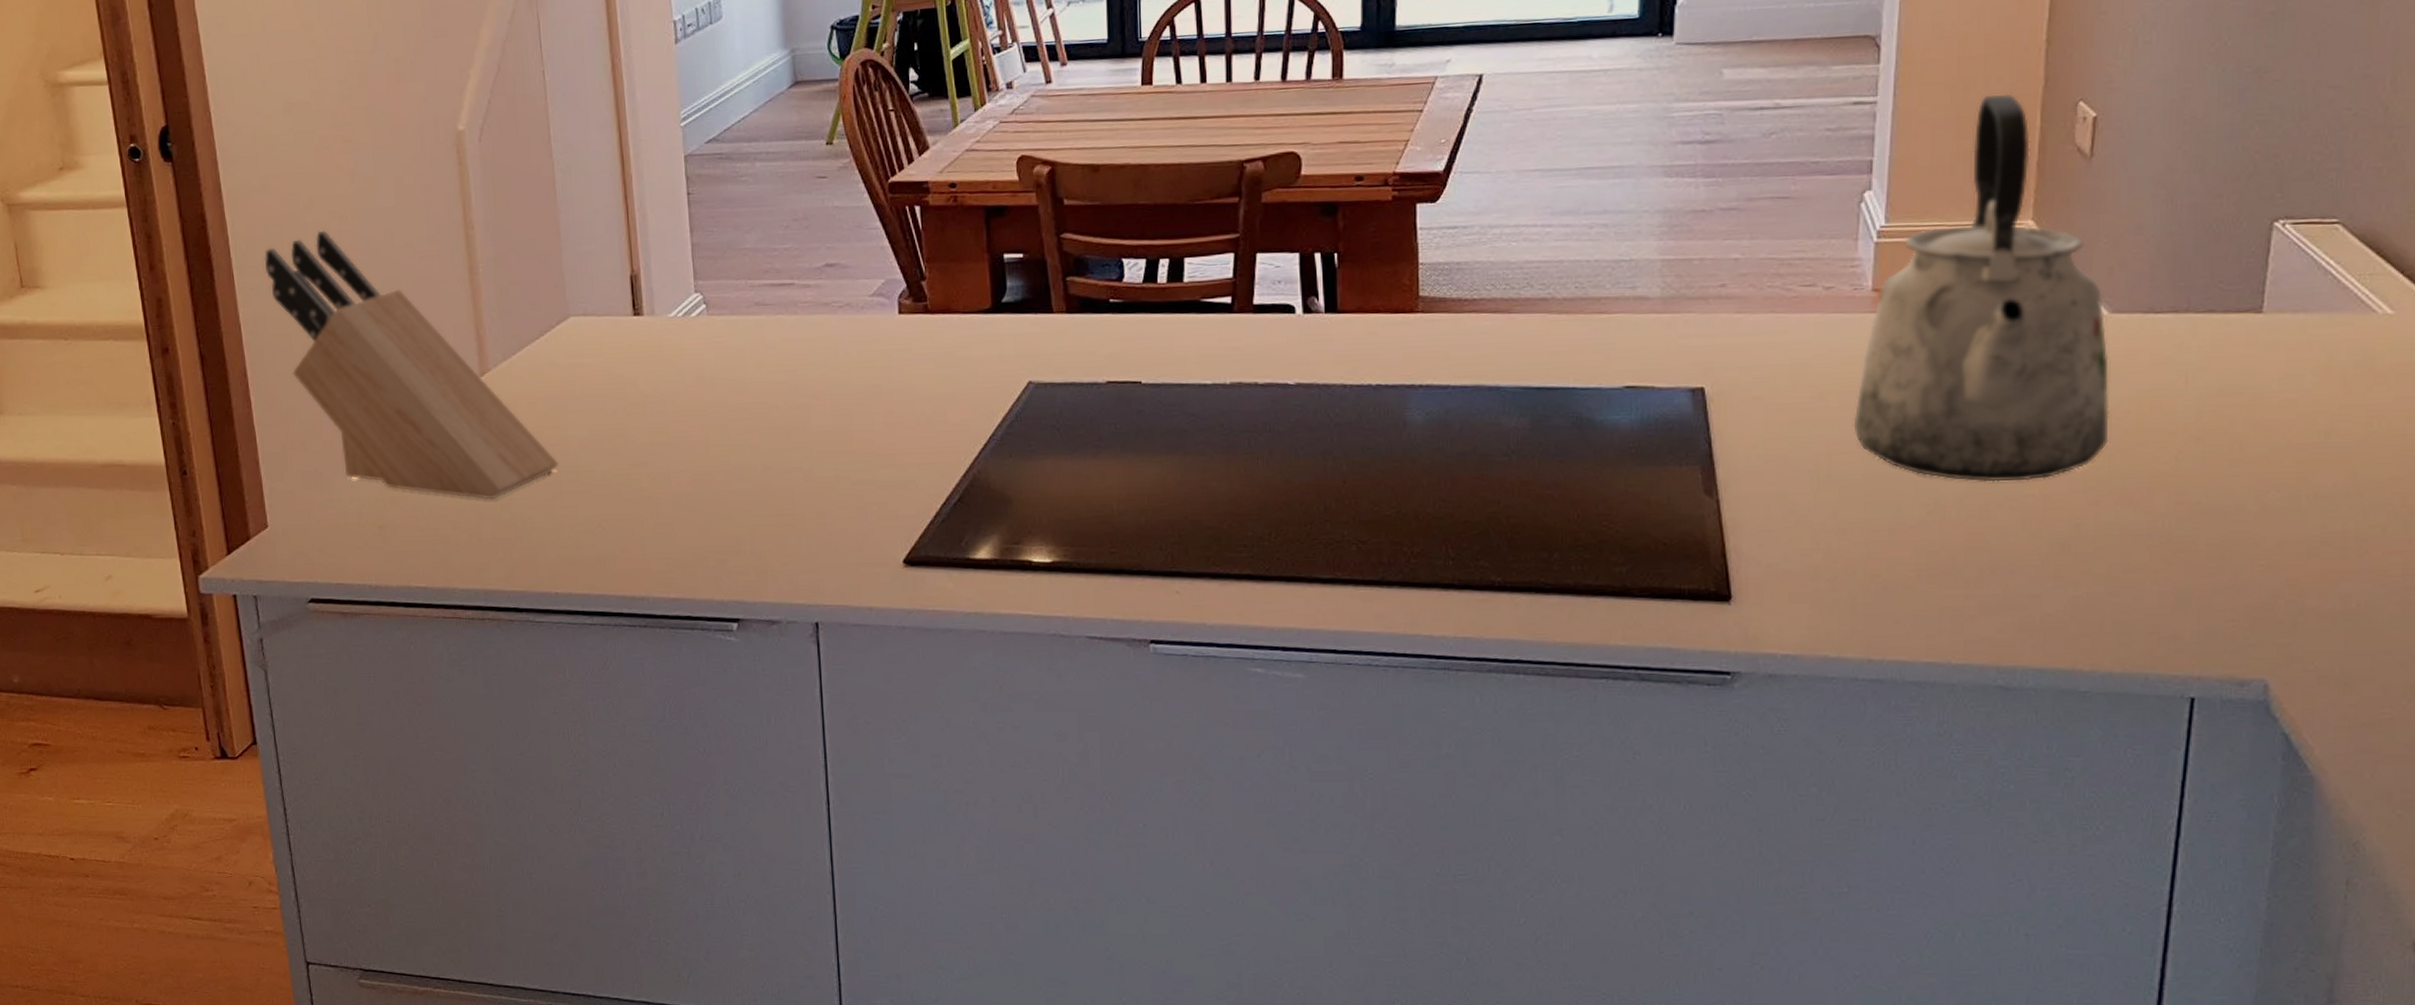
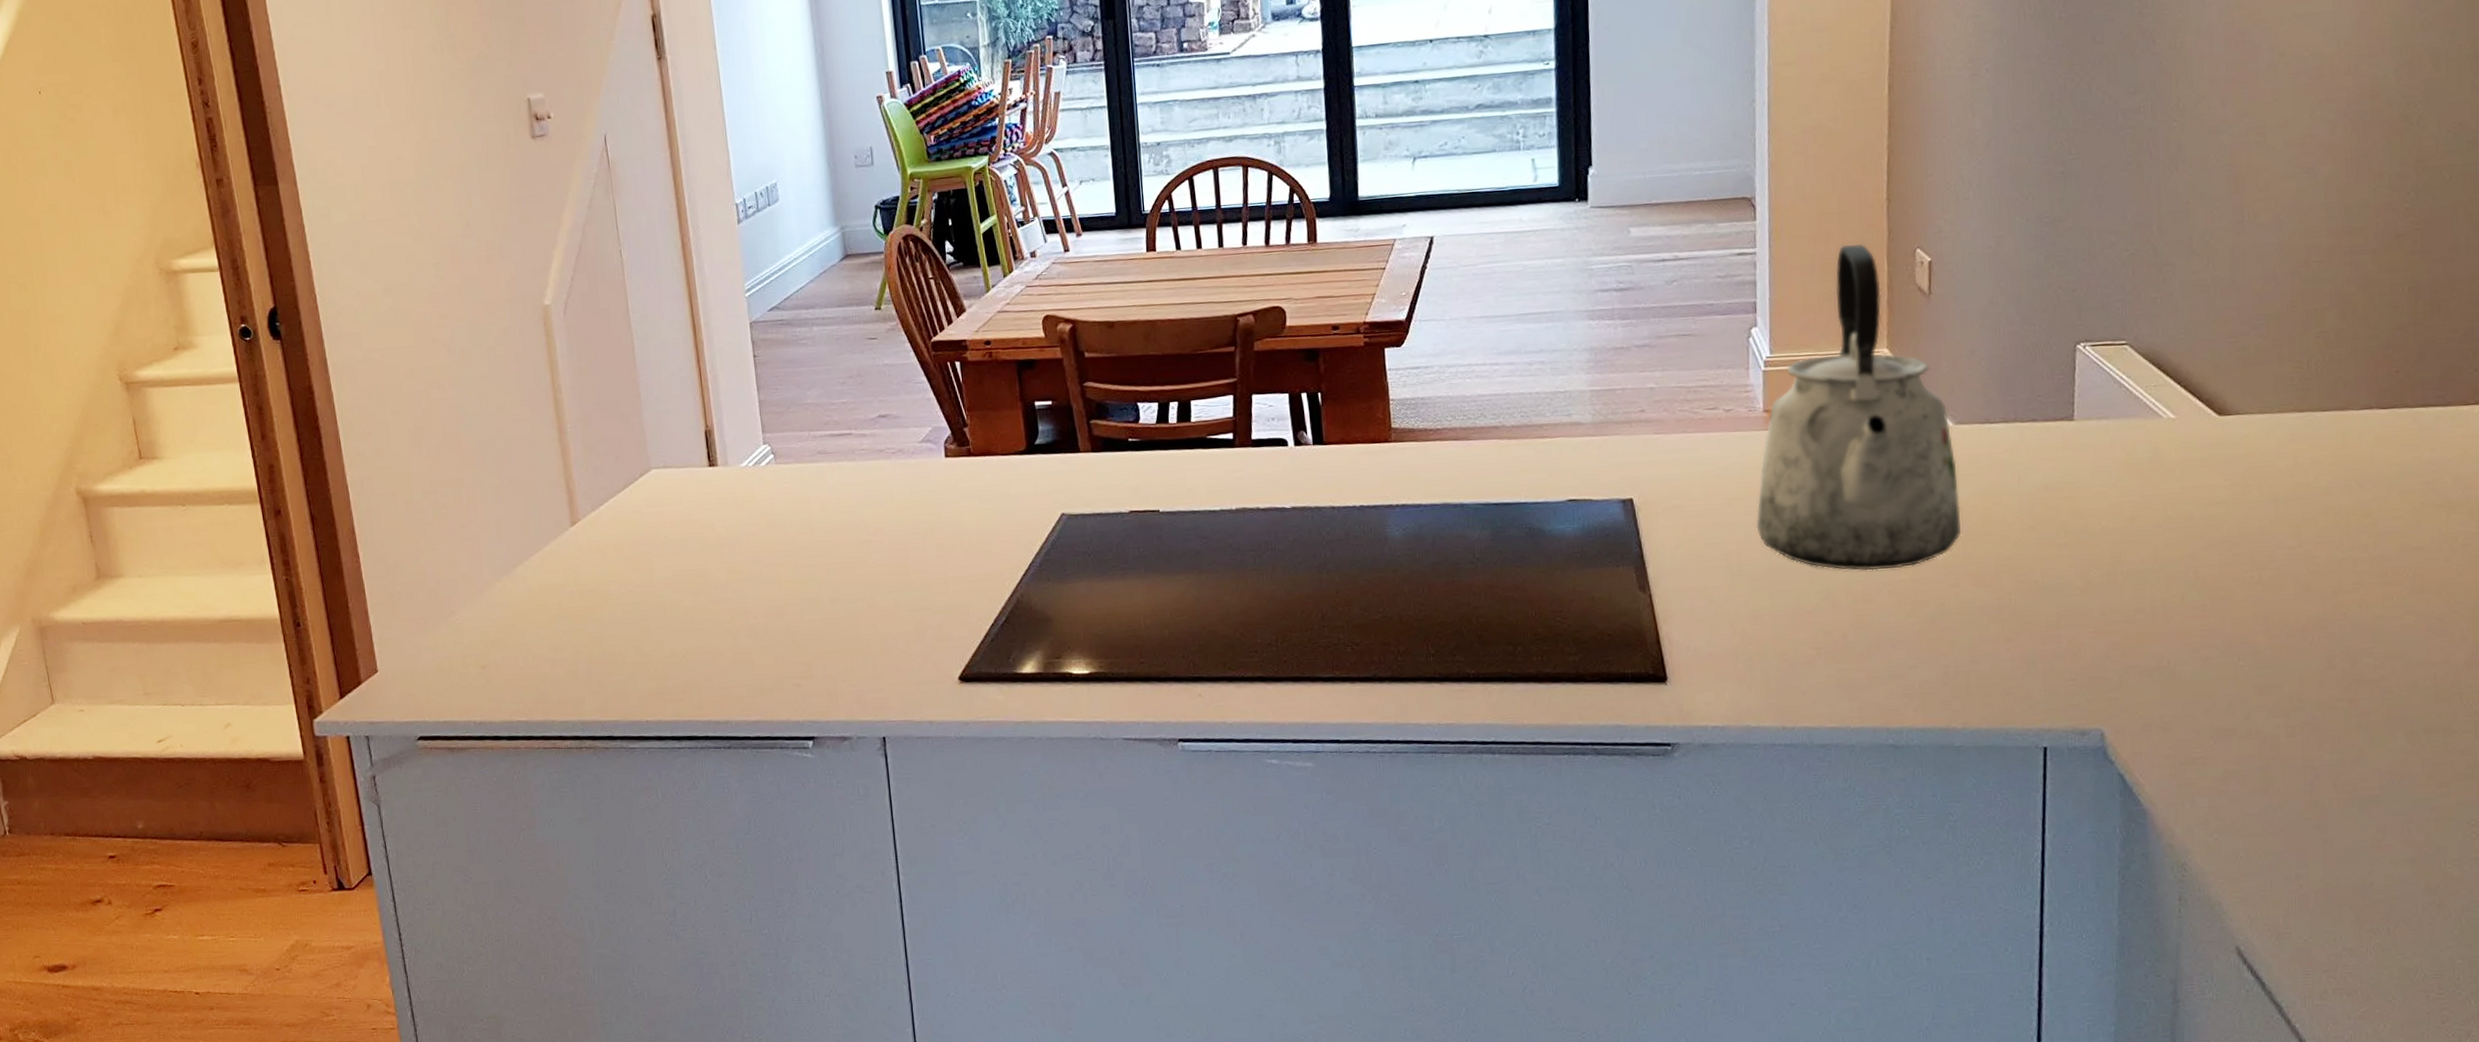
knife block: present [264,230,559,500] -> none [368,398,646,638]

